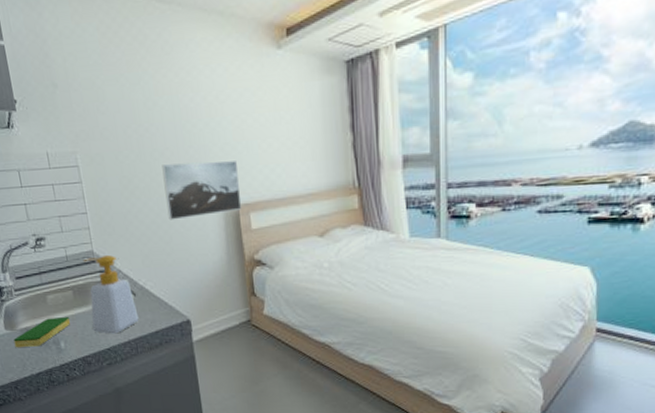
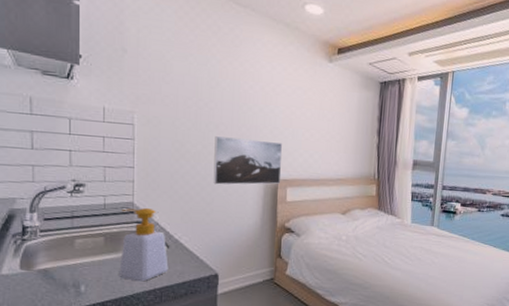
dish sponge: present [13,317,70,347] -> none [28,261,95,288]

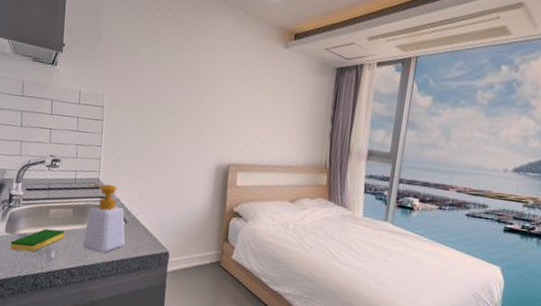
dish sponge: none [28,261,95,288] -> present [10,229,64,252]
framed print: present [213,136,283,185] -> none [169,119,235,168]

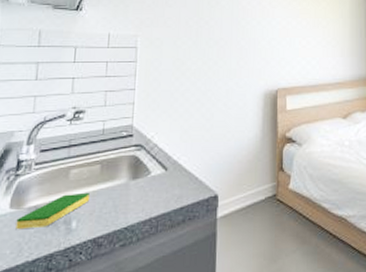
soap bottle: present [83,184,125,253] -> none [113,129,166,211]

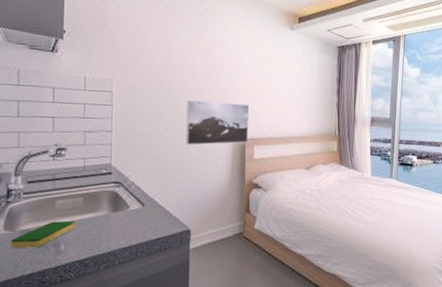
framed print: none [213,52,281,99] -> present [185,100,250,145]

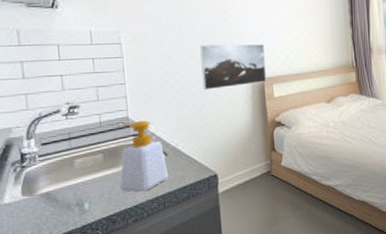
dish sponge: present [11,221,75,248] -> none [31,179,97,213]
soap bottle: none [97,168,144,239] -> present [117,120,169,192]

